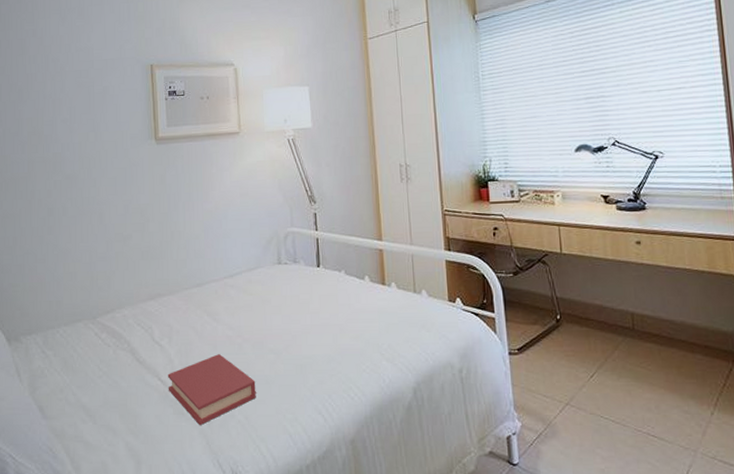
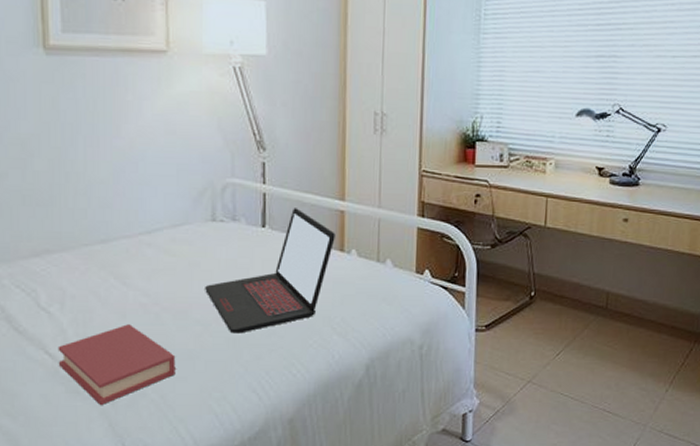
laptop: none [276,249,377,361] -> present [205,208,335,334]

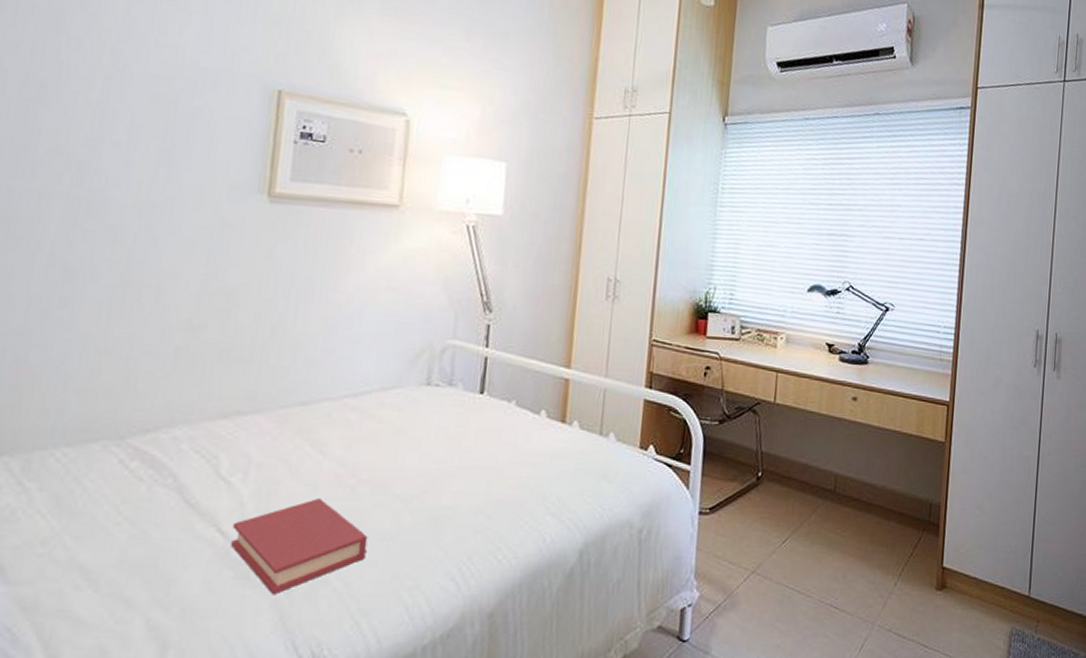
laptop: present [205,208,335,334] -> none [410,374,558,512]

